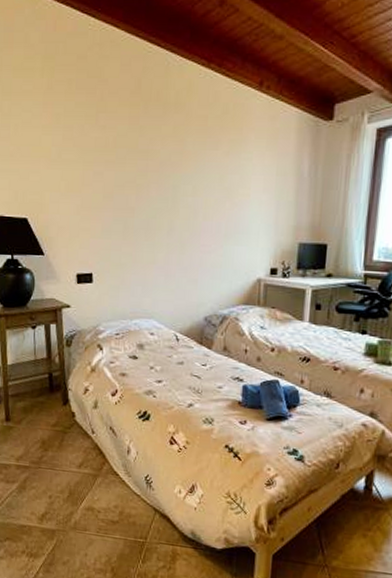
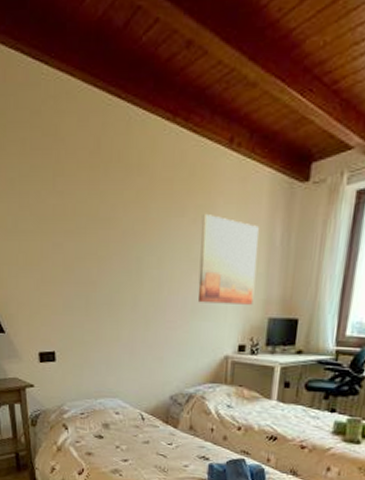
wall art: none [231,148,288,231] -> present [197,215,259,305]

